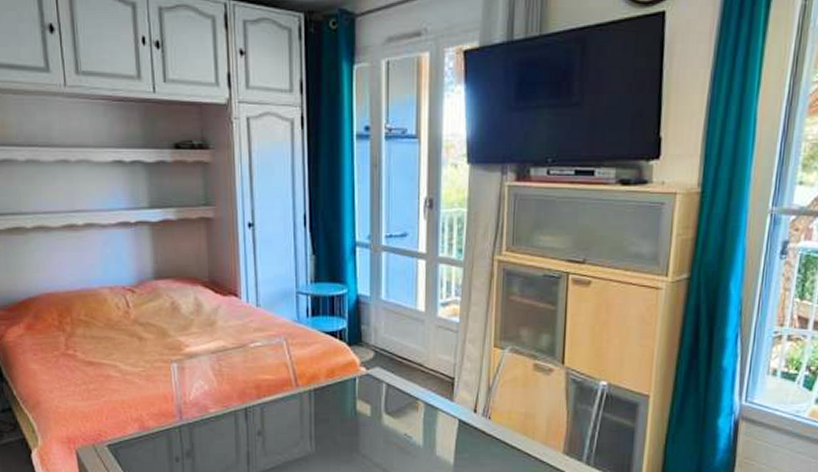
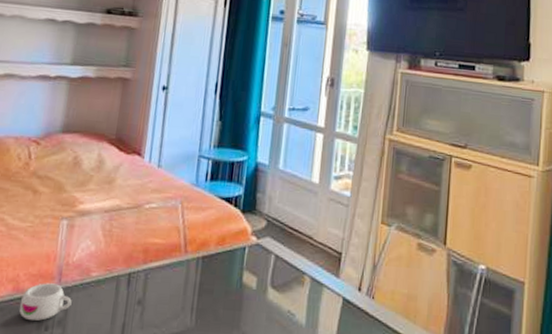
mug: none [148,421,196,453] -> present [19,283,72,321]

